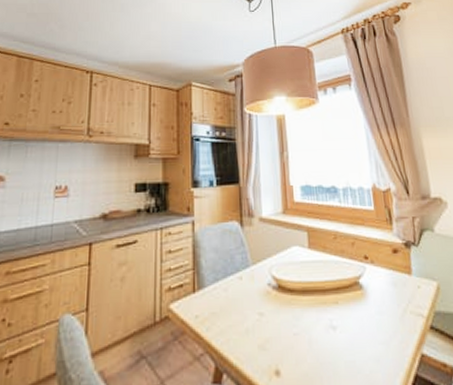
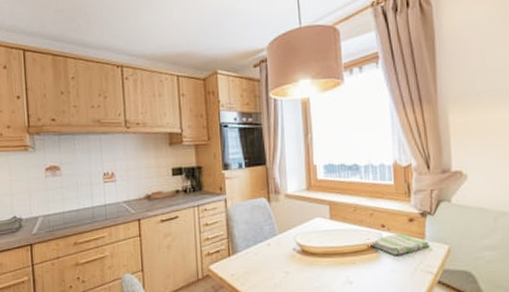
dish towel: none [347,266,417,294] -> present [365,233,430,256]

